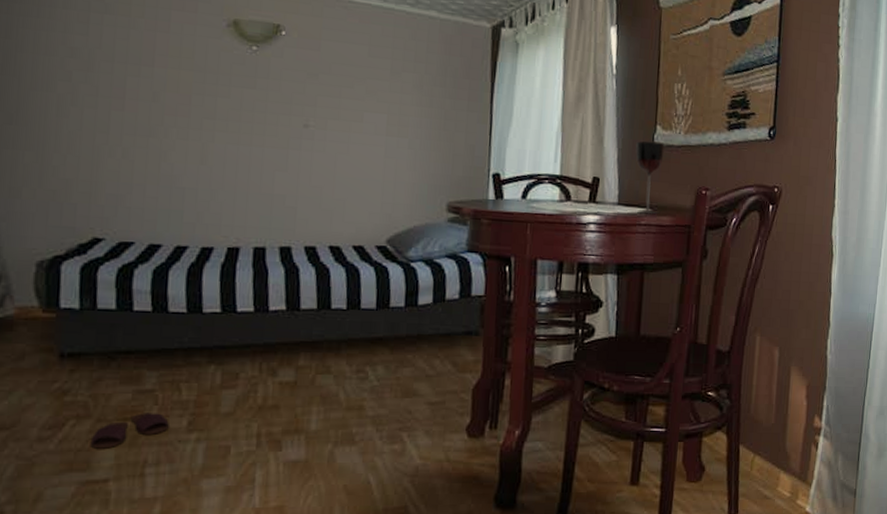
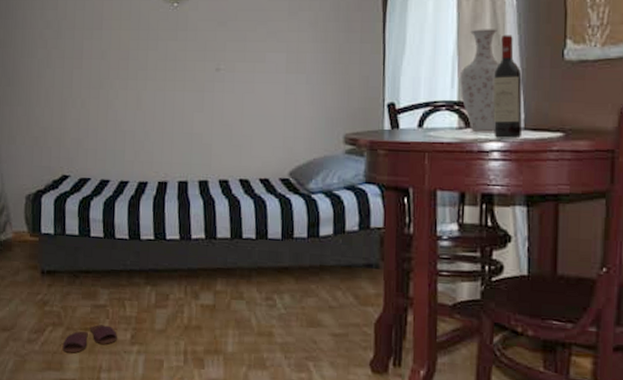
vase: none [562,108,599,207] -> present [460,29,499,134]
wine bottle: none [591,116,618,213] -> present [493,35,523,139]
wineglass: present [635,141,665,214] -> none [542,57,577,138]

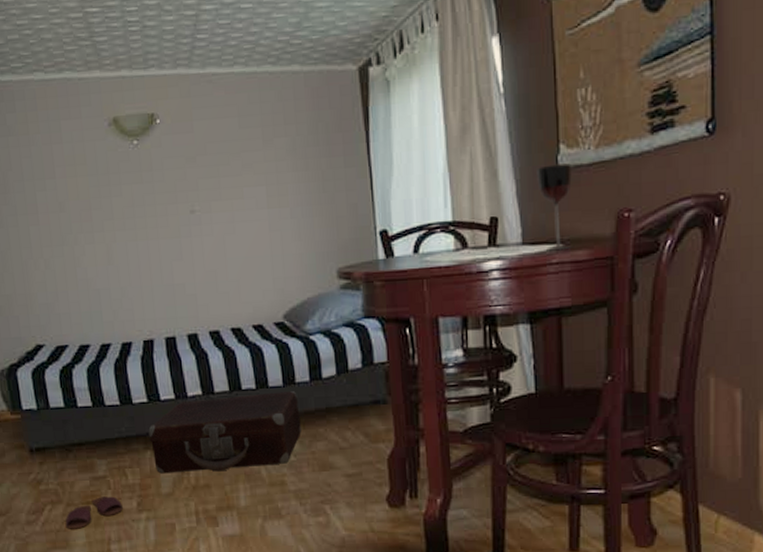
suitcase: none [151,242,295,315] -> present [148,391,301,474]
vase: present [460,29,499,134] -> none [453,139,493,253]
wine bottle: present [493,35,523,139] -> none [486,144,520,257]
wineglass: none [542,57,577,138] -> present [537,163,575,250]

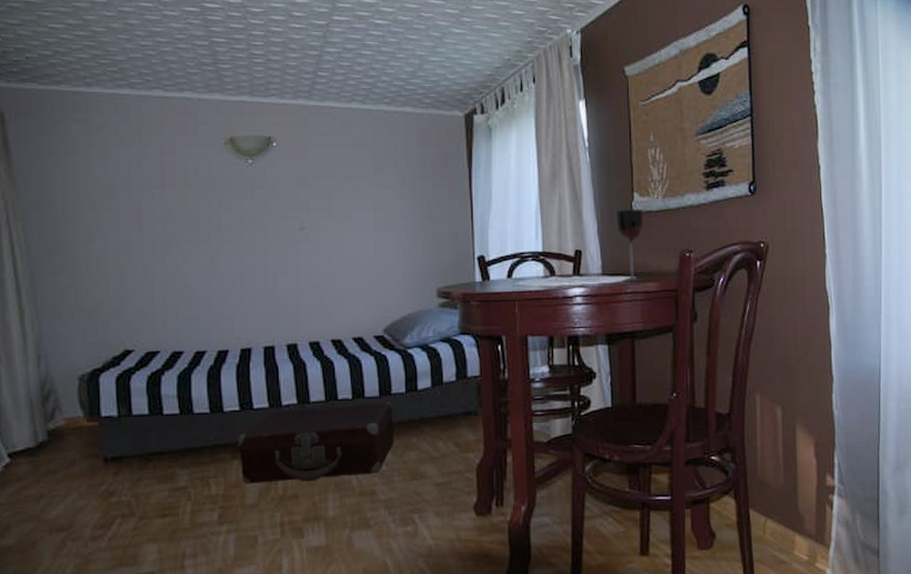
slippers: present [65,496,123,529] -> none [135,508,202,544]

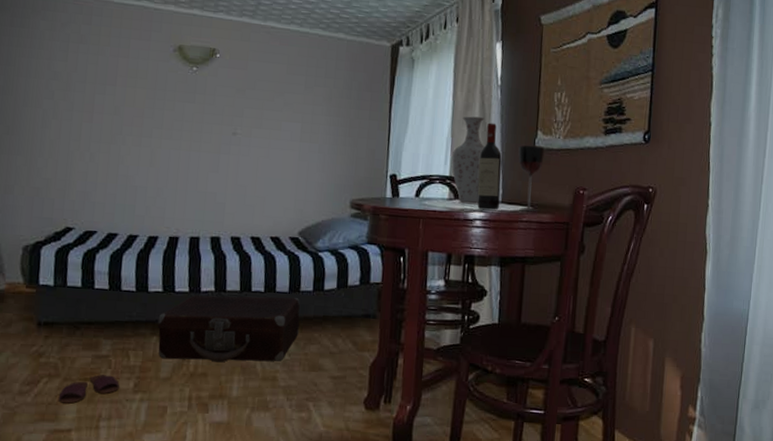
slippers: none [135,508,202,544] -> present [58,374,119,404]
vase: none [543,184,577,280] -> present [451,116,485,205]
wine bottle: none [572,189,600,285] -> present [477,123,502,210]

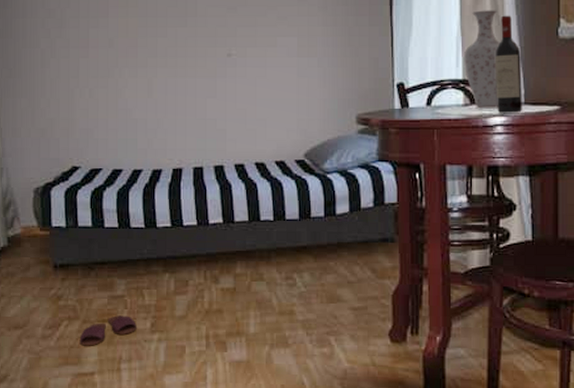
suitcase: present [157,294,300,363] -> none [169,225,313,298]
wineglass: present [517,145,545,212] -> none [539,36,571,110]

